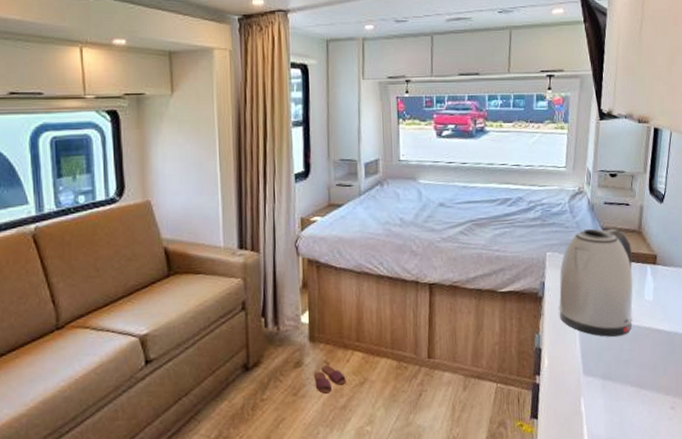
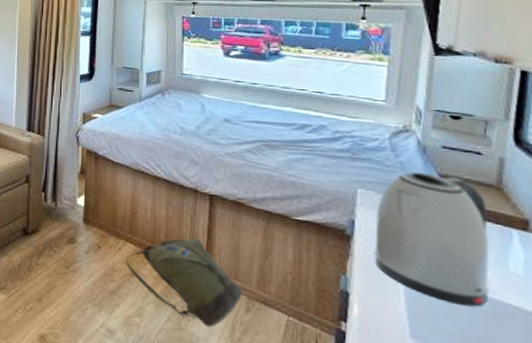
slippers: present [315,365,346,394] -> none [86,248,117,275]
backpack: none [355,330,460,415] -> present [126,238,242,328]

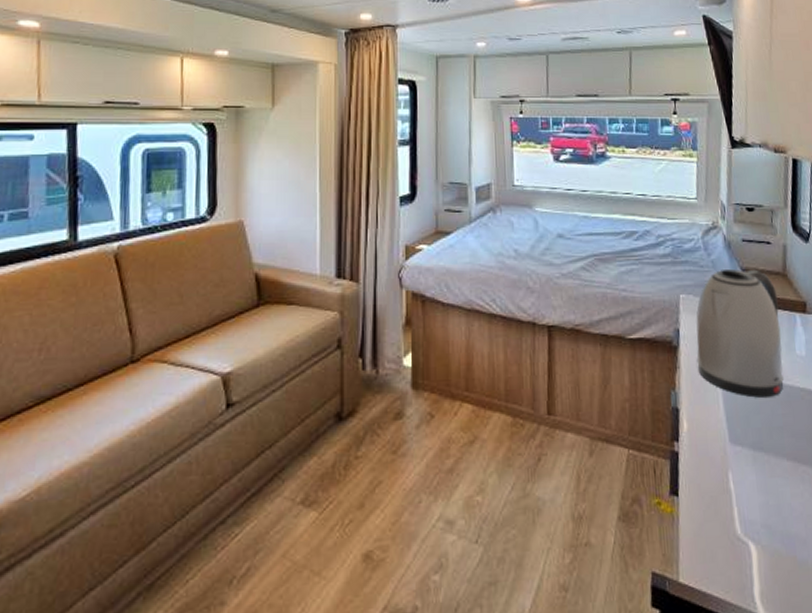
backpack: present [126,238,242,328] -> none [463,380,585,485]

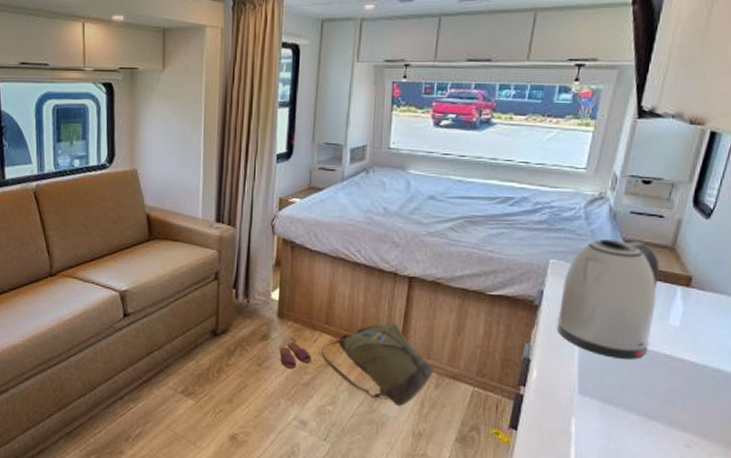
slippers: none [417,418,453,453] -> present [280,342,312,369]
backpack: none [463,380,585,485] -> present [321,322,434,407]

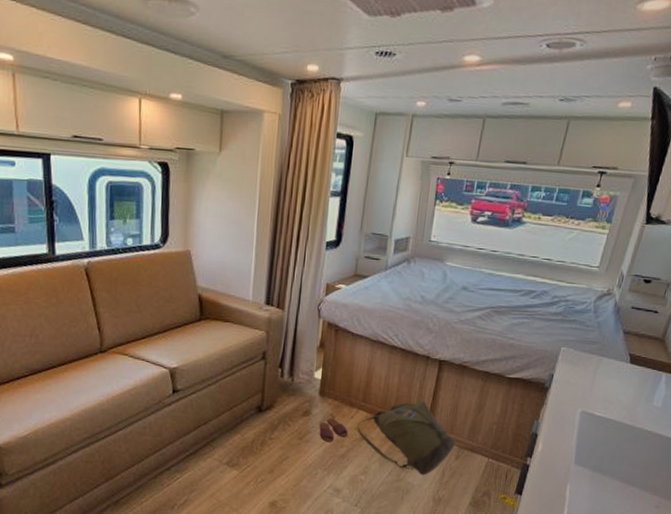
kettle: present [556,239,660,359] -> none [562,330,651,435]

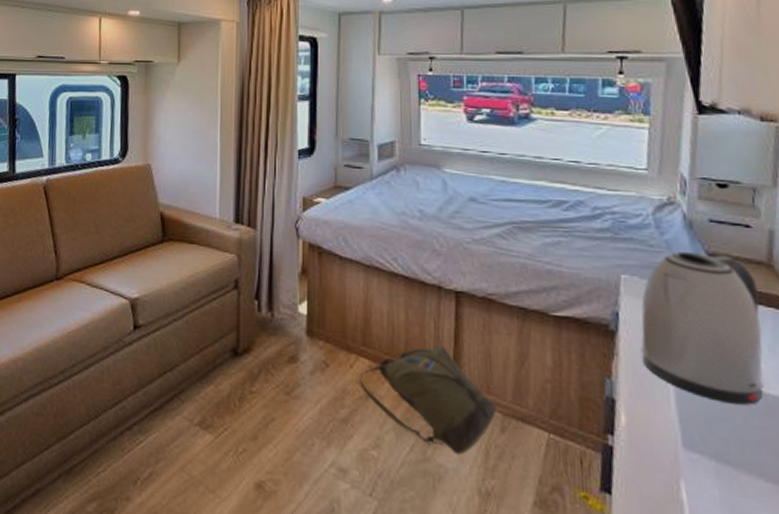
slippers: present [319,418,348,442] -> none [312,367,348,400]
kettle: none [562,330,651,435] -> present [641,252,763,405]

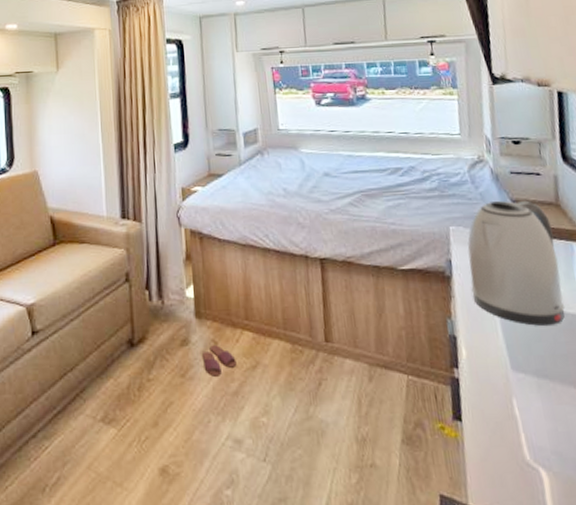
slippers: none [312,367,348,400] -> present [203,345,237,377]
backpack: present [360,345,496,455] -> none [245,309,364,409]

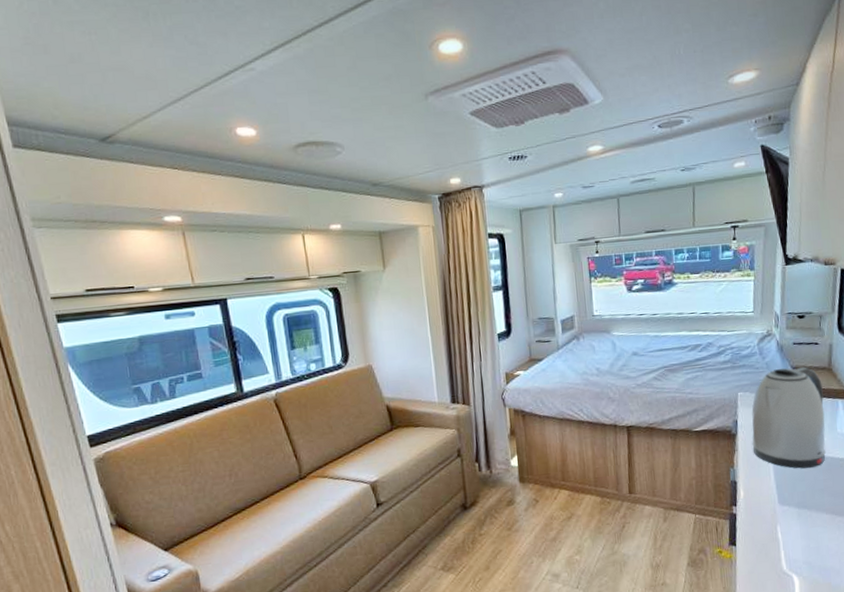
slippers: present [203,345,237,377] -> none [526,503,555,528]

